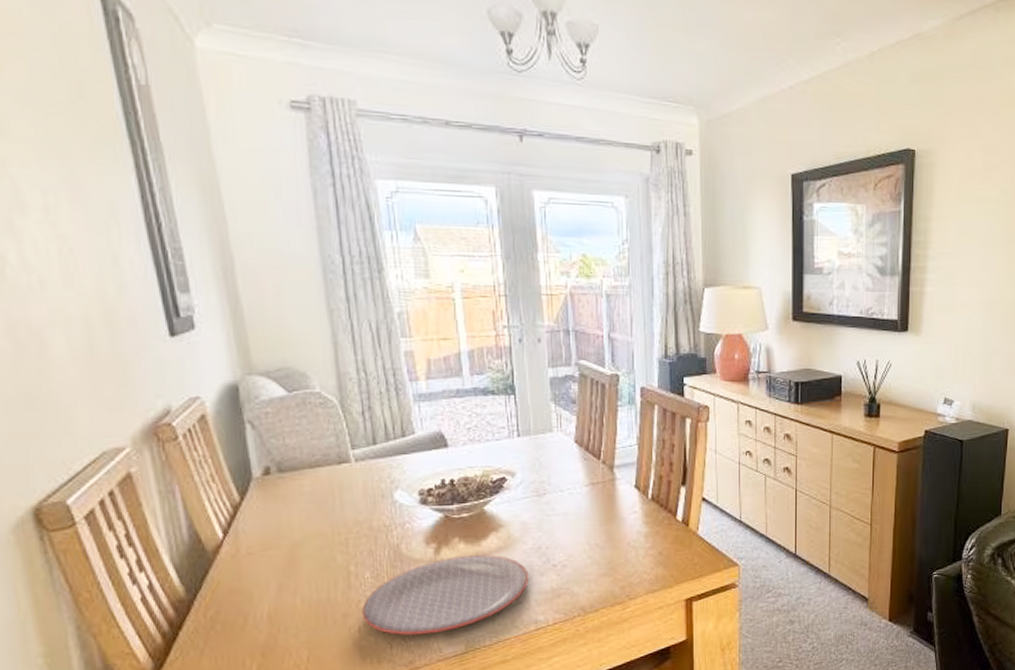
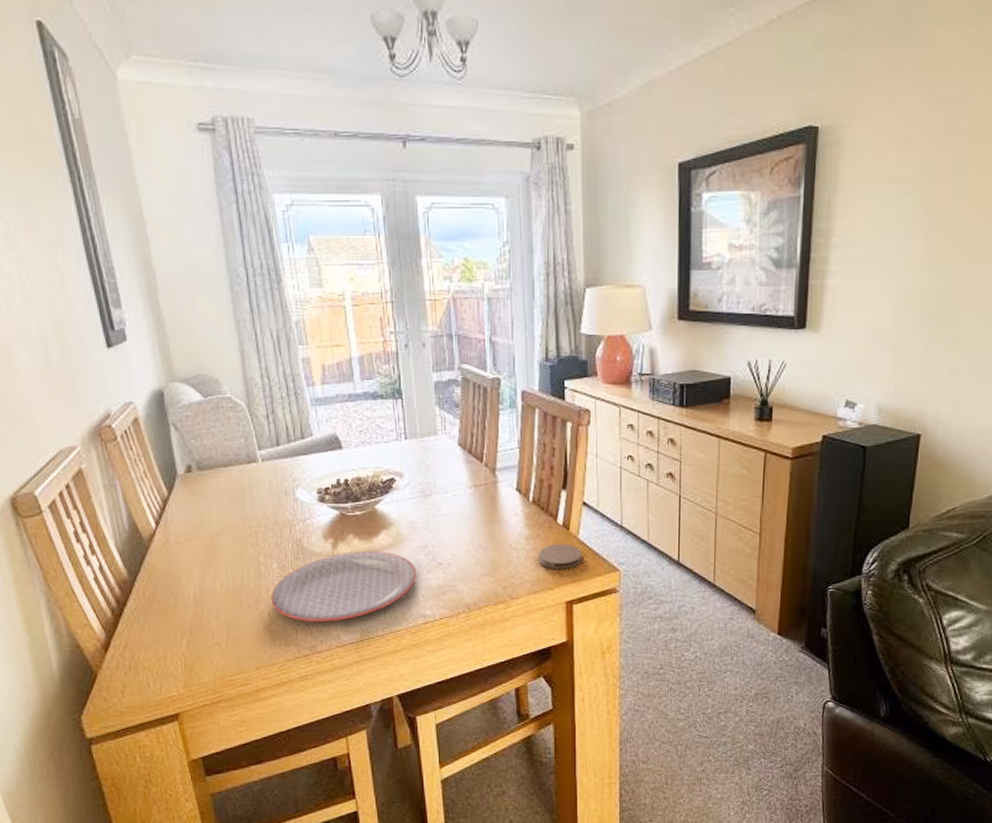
coaster: none [658,540,702,567] -> present [539,543,582,569]

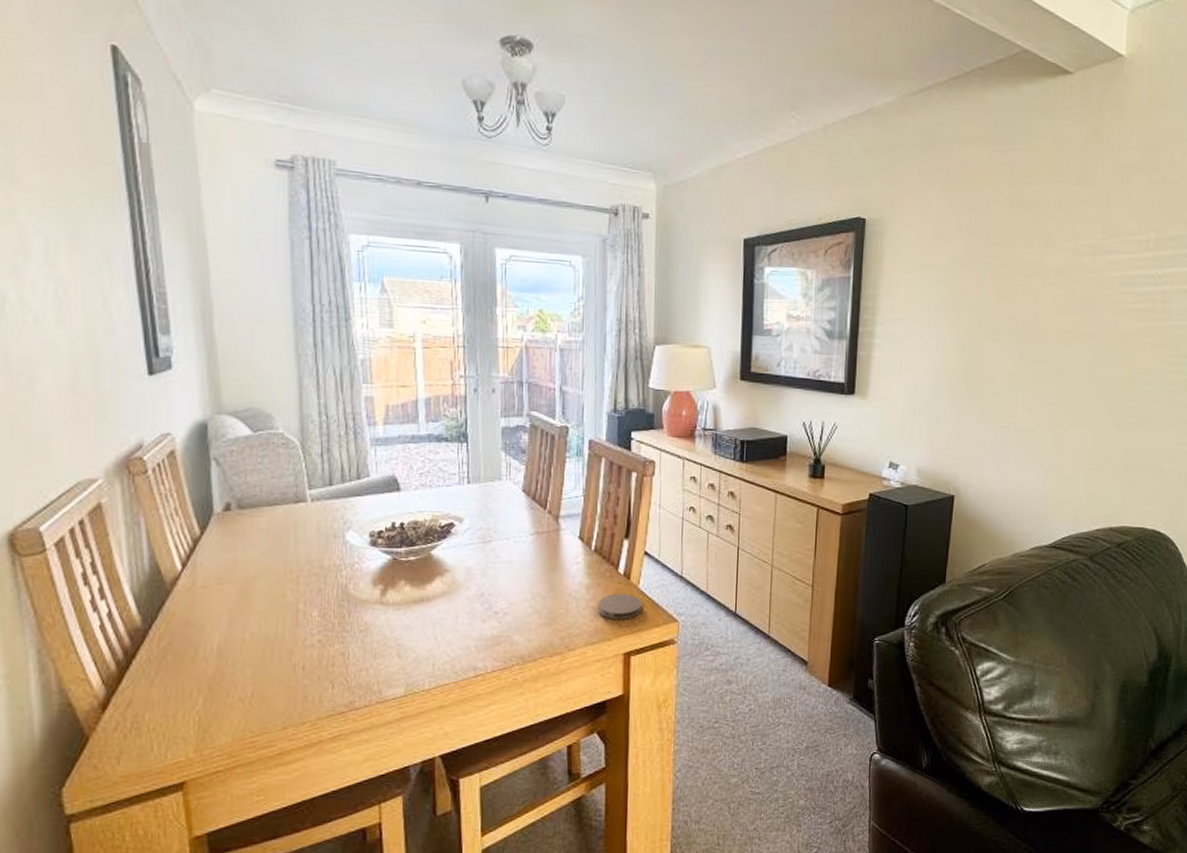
plate: present [271,551,417,623] -> none [307,599,471,676]

